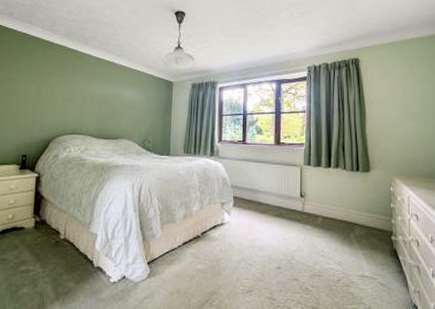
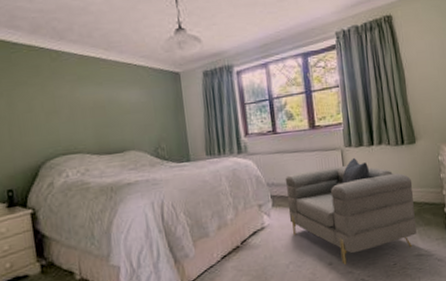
armchair: none [247,175,363,272] -> present [285,157,417,266]

